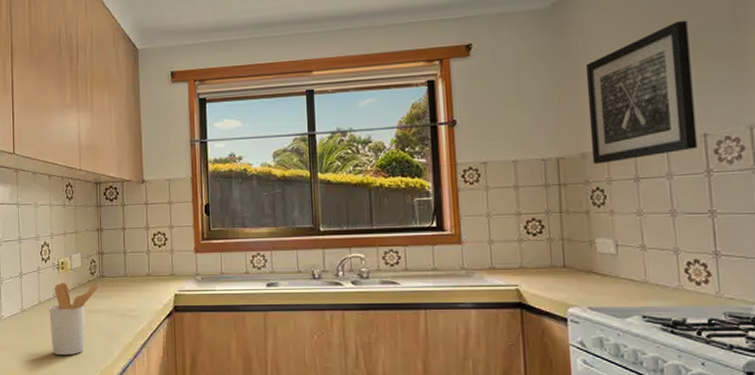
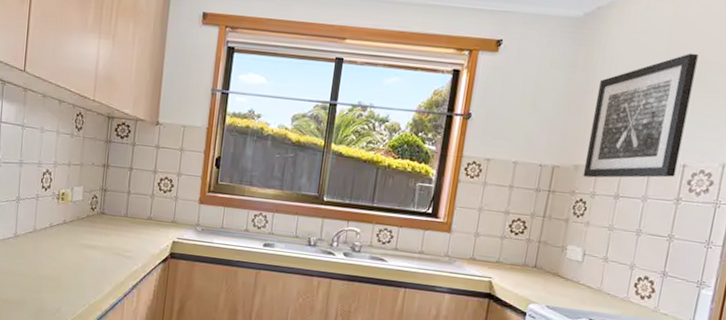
utensil holder: present [49,282,100,356] -> none [42,213,99,286]

